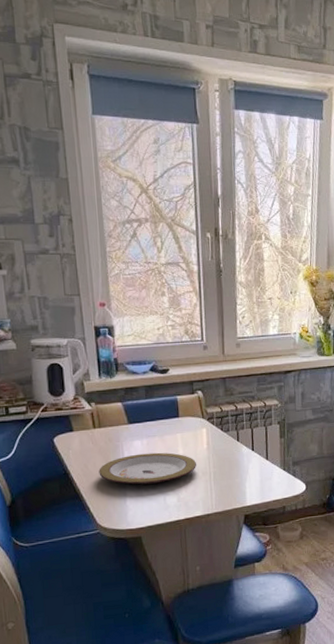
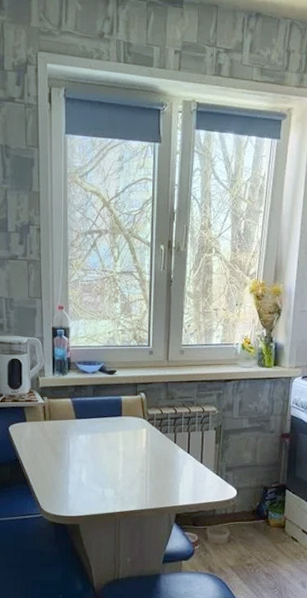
plate: present [99,452,197,485] -> none [46,447,135,476]

